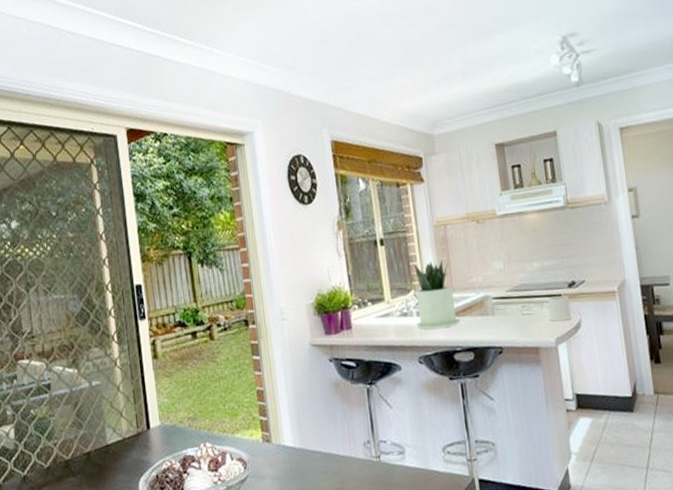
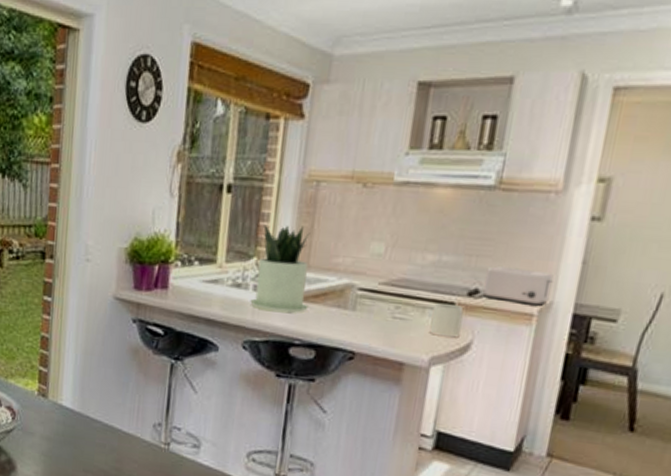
toaster: none [576,259,622,287] -> present [482,266,554,307]

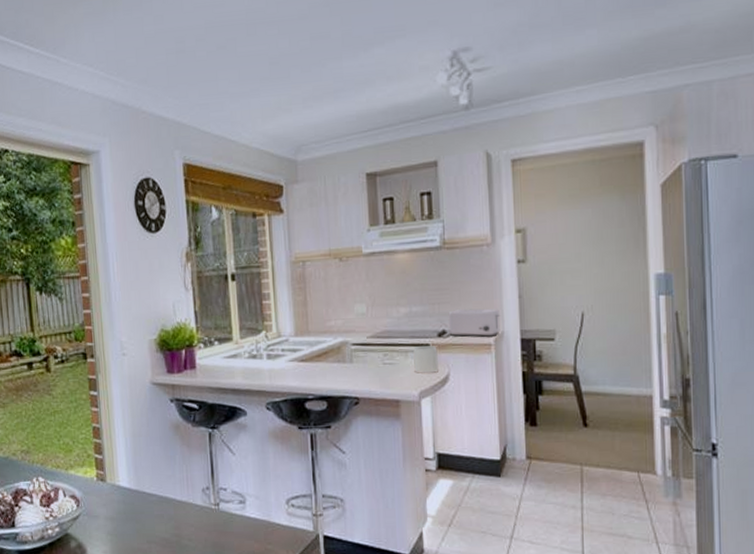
planter: present [250,224,310,314] -> none [266,299,315,375]

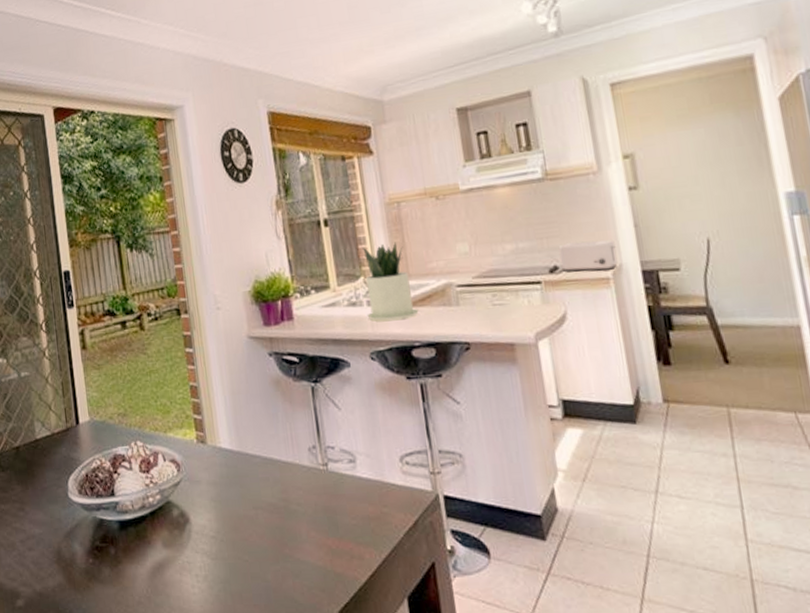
planter: none [266,299,315,375] -> present [362,242,419,322]
mug: present [412,345,438,373] -> none [524,283,554,314]

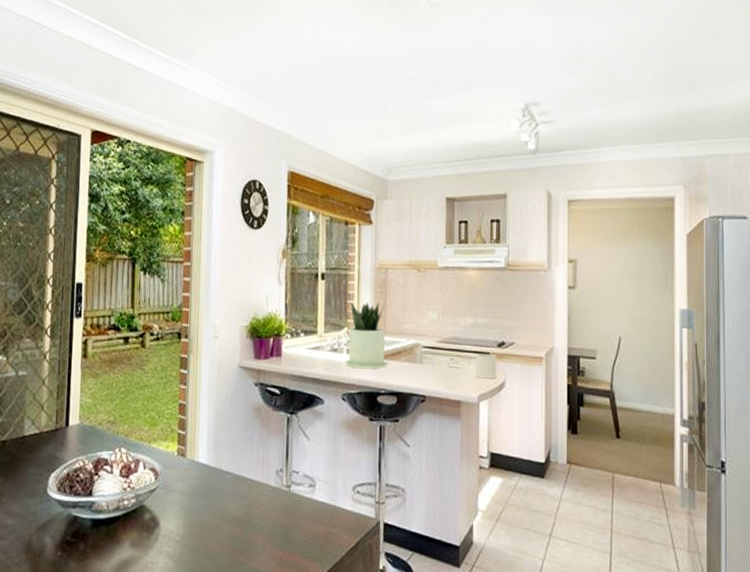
mug: none [524,283,554,314] -> present [475,353,497,379]
toaster: present [558,240,618,273] -> none [507,324,551,352]

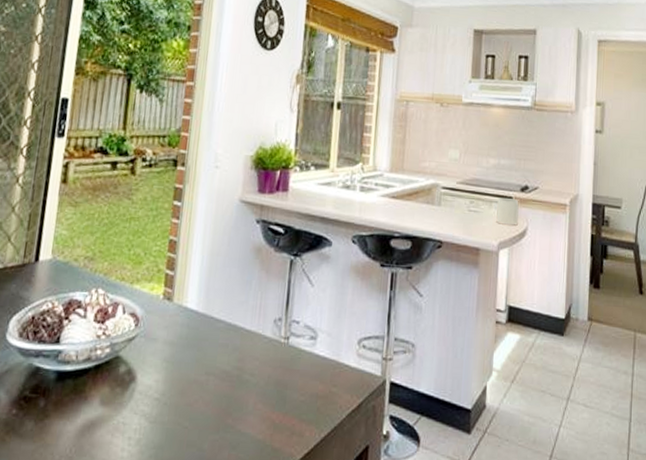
planter: present [345,302,388,370] -> none [357,135,404,210]

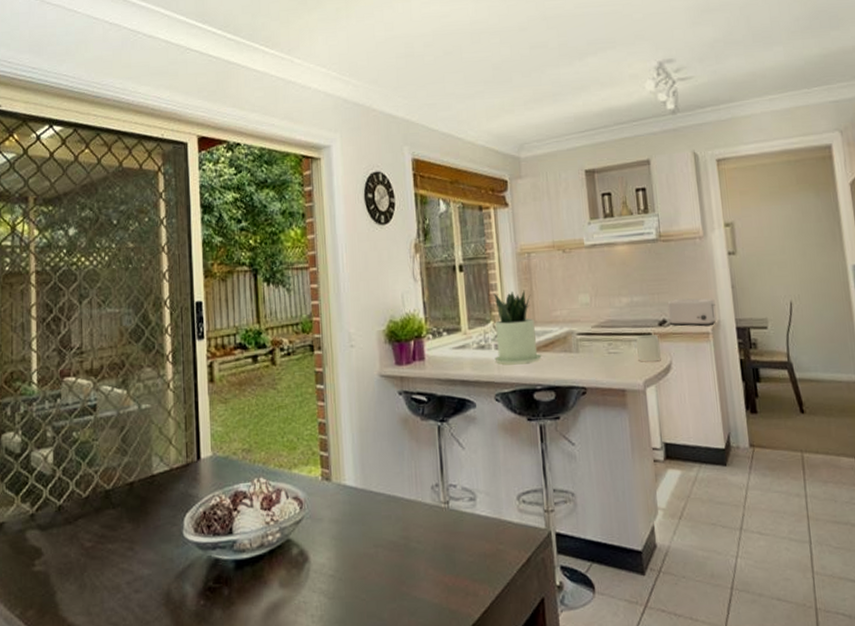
planter: none [357,135,404,210] -> present [493,290,542,365]
toaster: none [531,167,577,199] -> present [667,298,717,327]

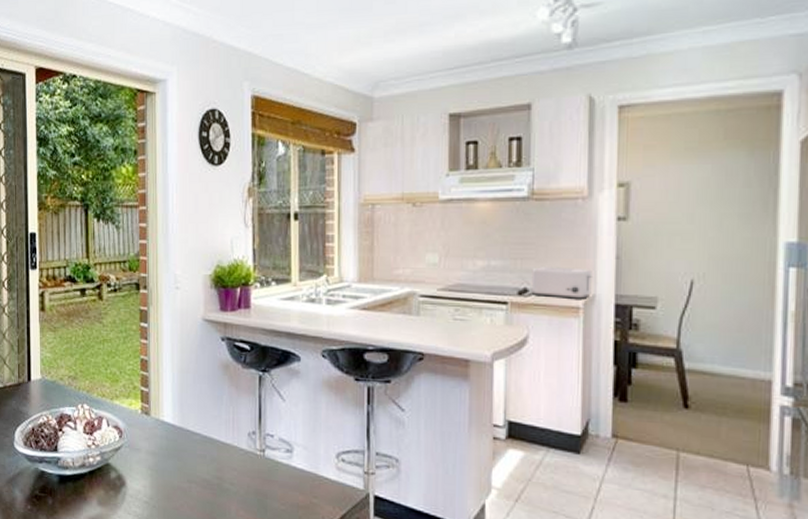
planter: present [493,290,542,365] -> none [324,244,377,323]
mug: present [636,334,661,362] -> none [487,302,517,334]

